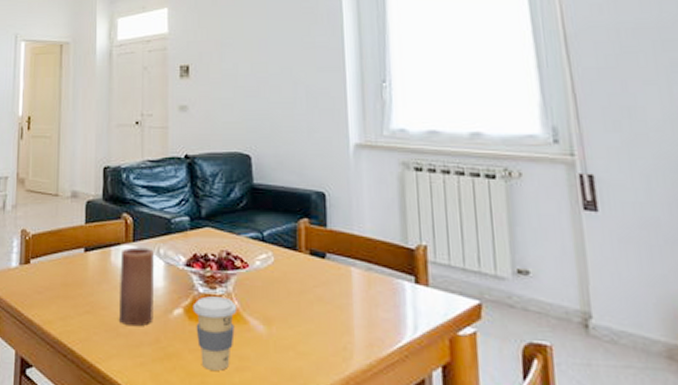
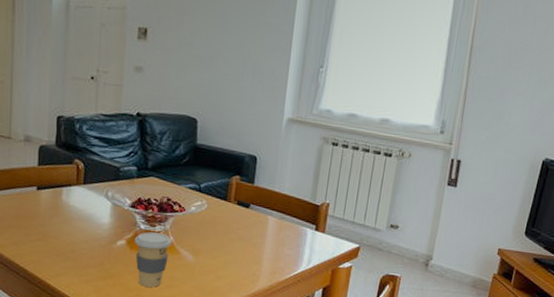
candle: present [118,247,155,326] -> none [67,189,103,252]

